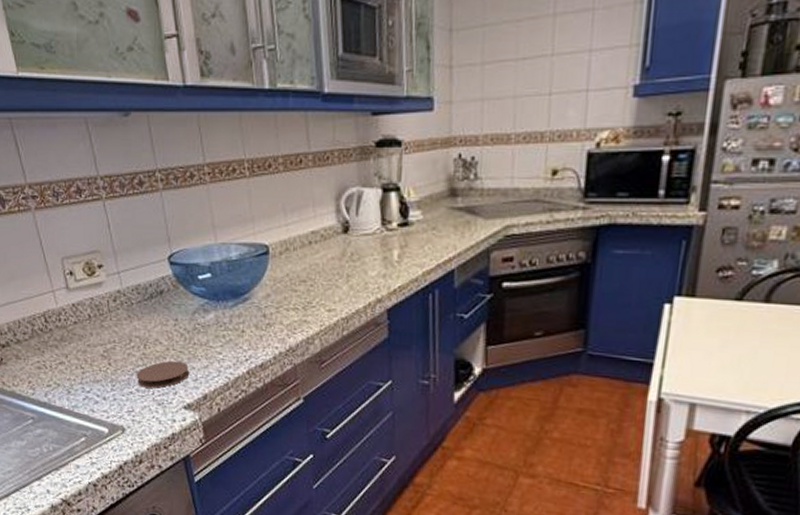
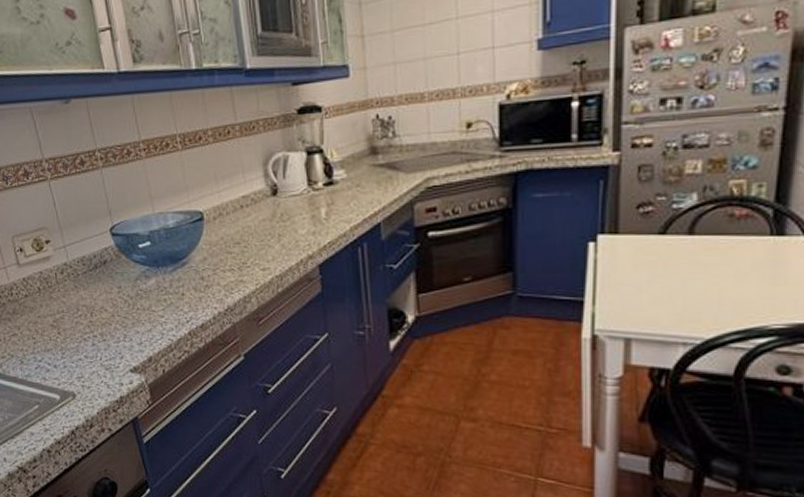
coaster: present [136,360,190,388] -> none [84,326,135,354]

